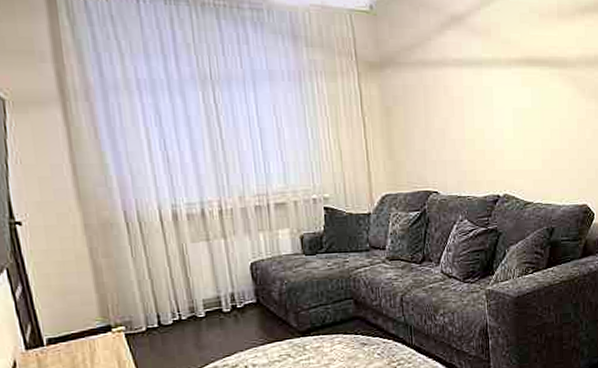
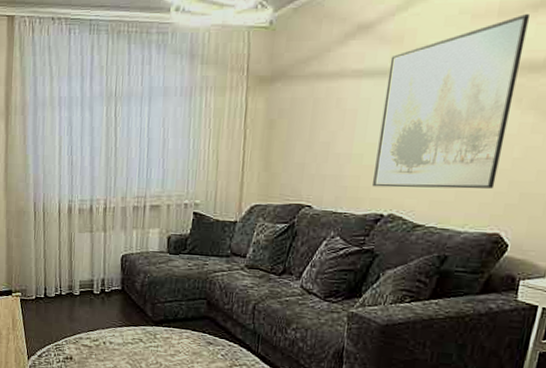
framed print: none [483,17,580,170] -> present [373,14,529,189]

